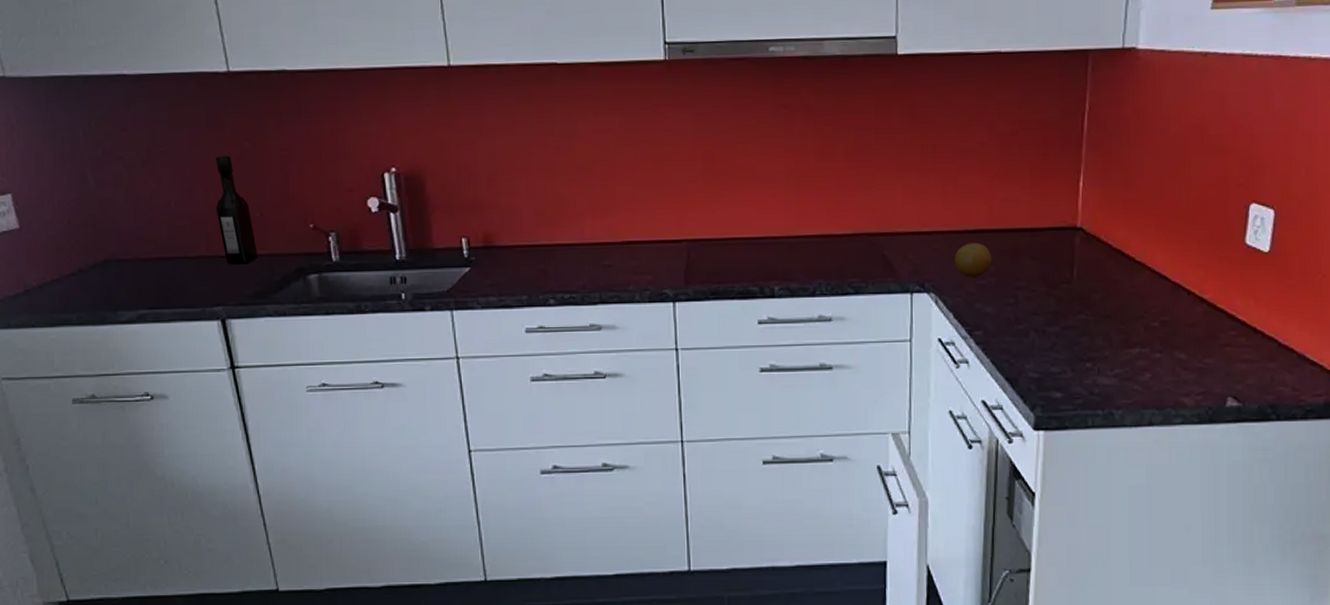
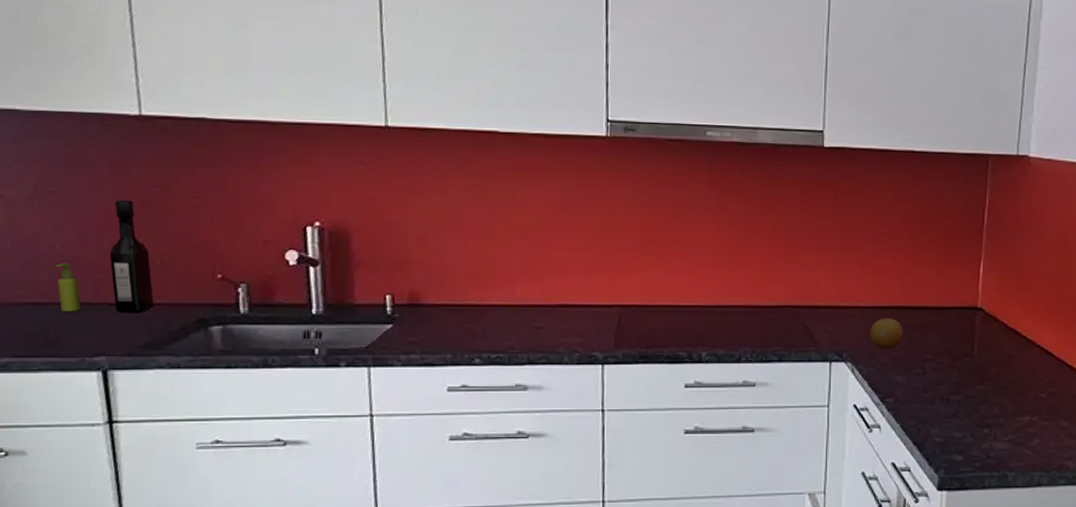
soap dispenser: none [172,218,197,266] -> present [55,262,81,312]

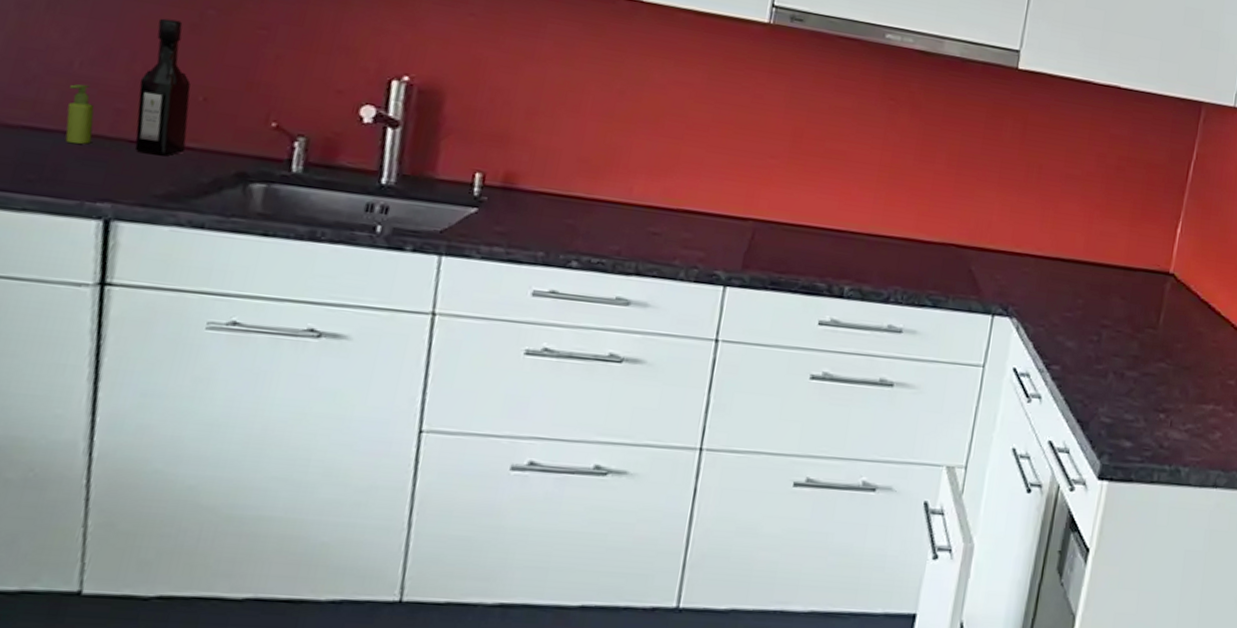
fruit: present [869,318,904,349] -> none [1042,272,1082,309]

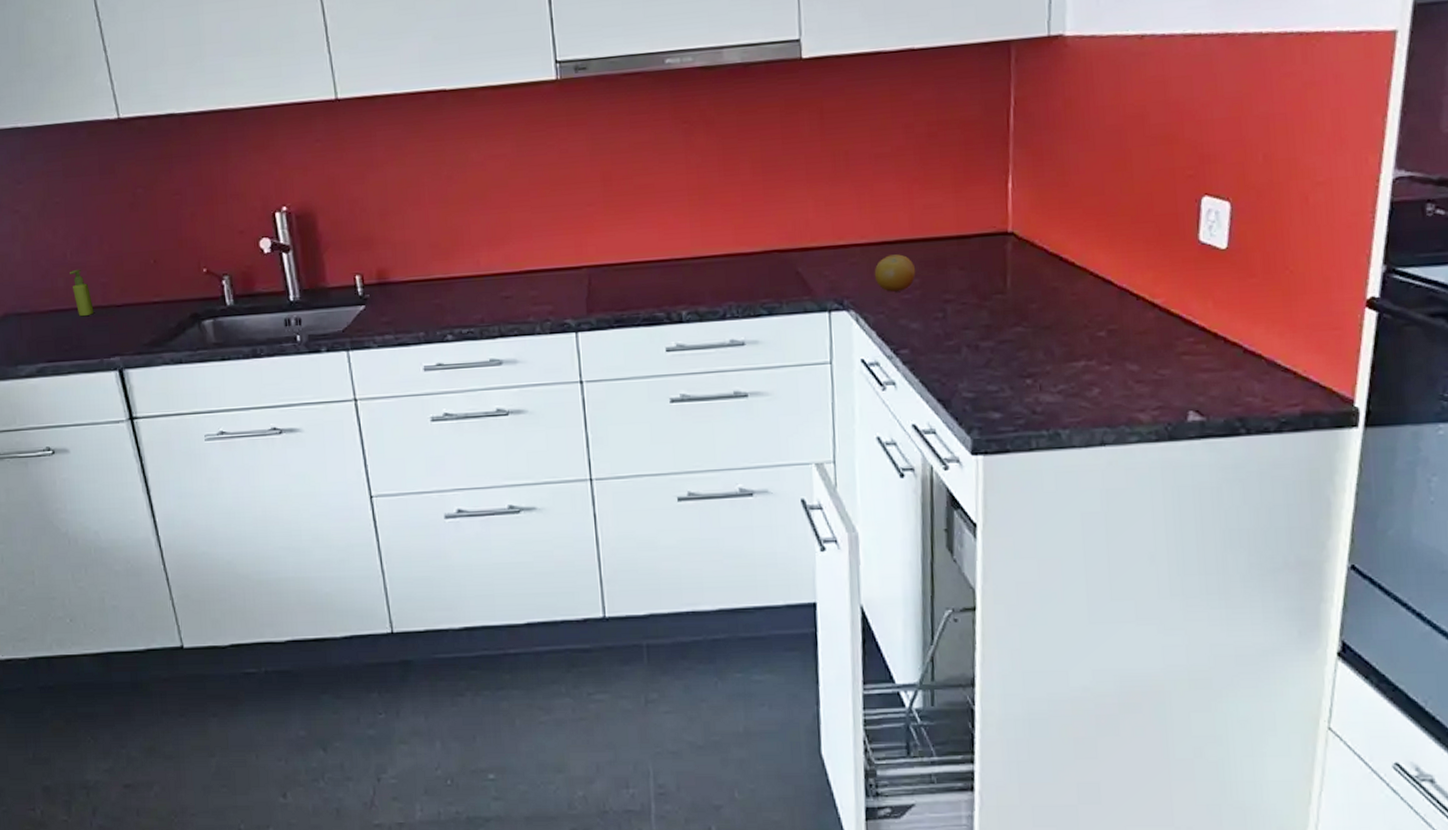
bottle: present [134,18,191,156] -> none [108,203,154,314]
fruit: none [1042,272,1082,309] -> present [874,254,916,292]

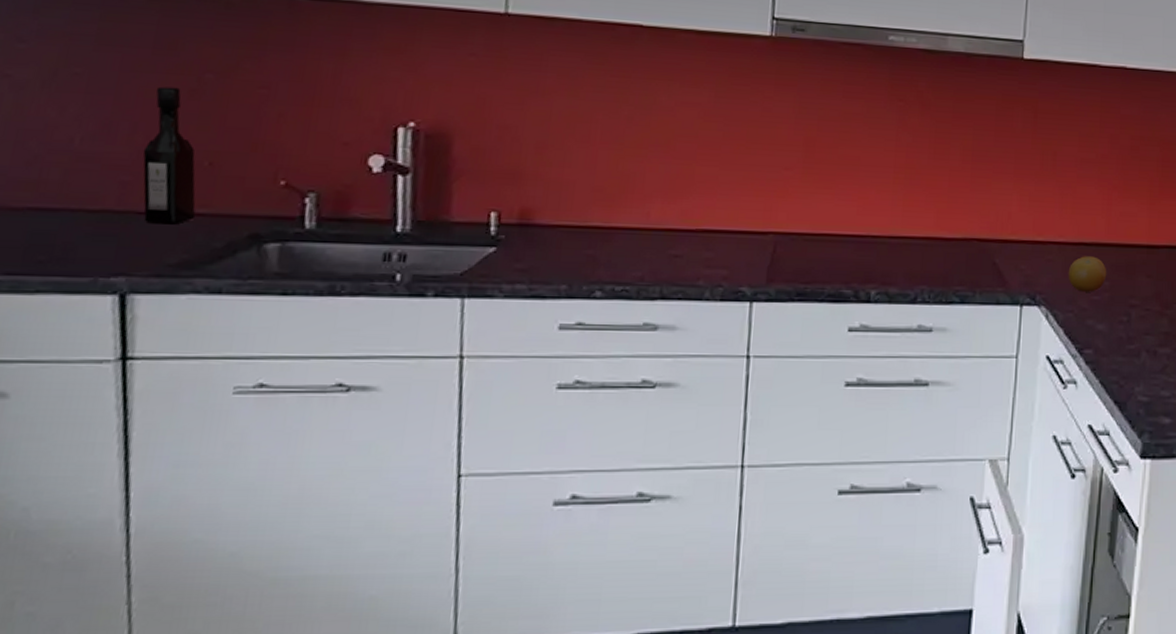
soap dispenser: present [69,269,94,317] -> none [71,160,100,221]
bottle: none [108,203,154,314] -> present [142,86,196,225]

